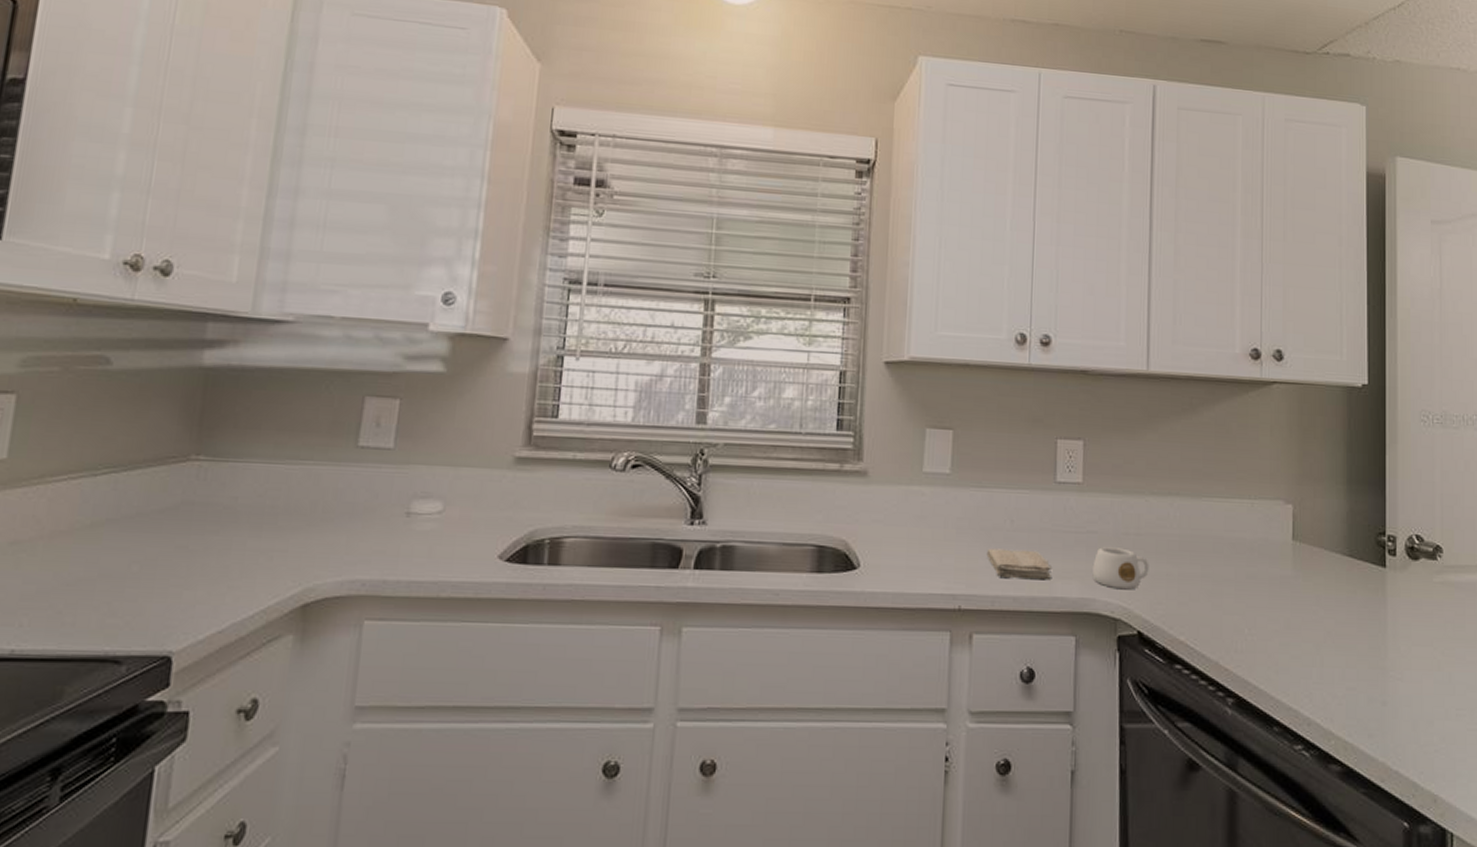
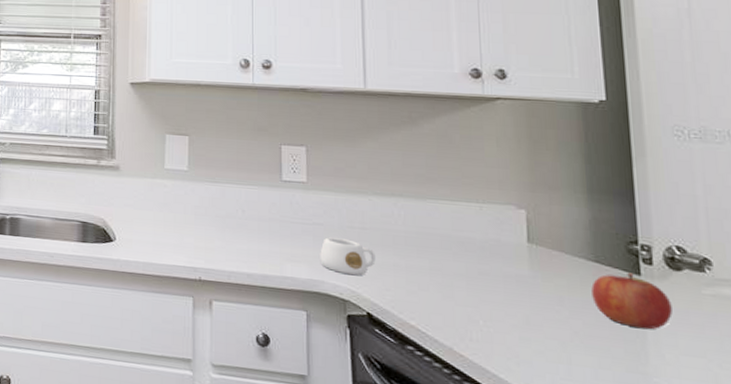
washcloth: present [986,548,1051,580] -> none [222,232,281,262]
fruit: none [1345,565,1409,623] -> present [591,273,673,330]

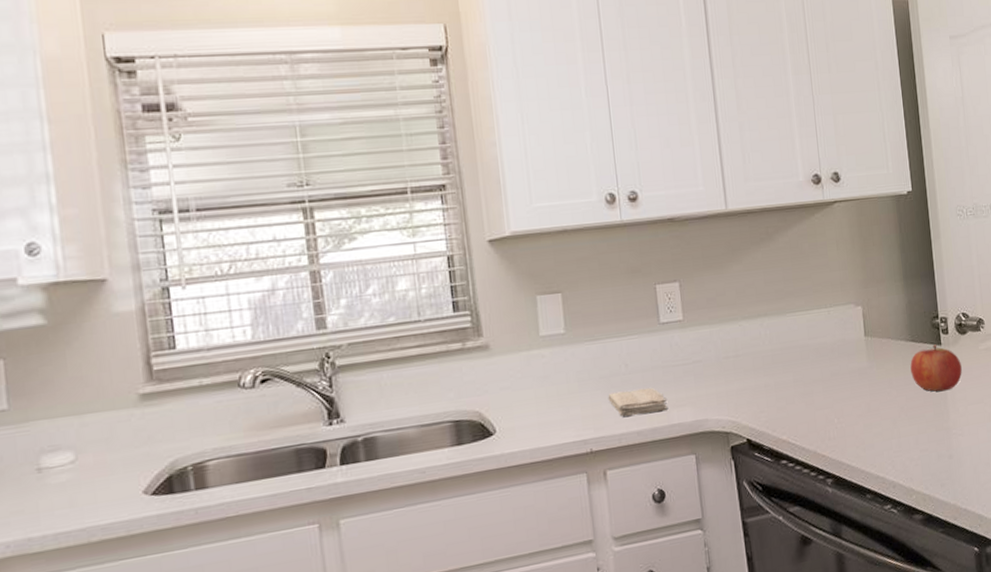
washcloth: none [222,232,281,262] -> present [608,387,667,417]
mug: present [320,237,376,276] -> none [701,370,750,407]

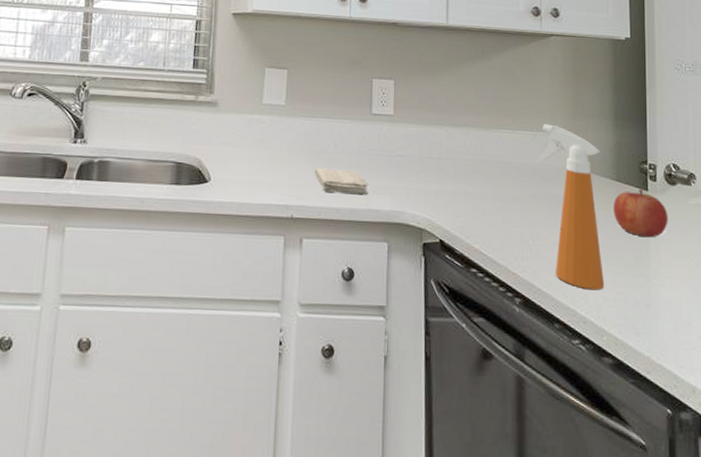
spray bottle: none [830,296,909,455] -> present [534,124,605,291]

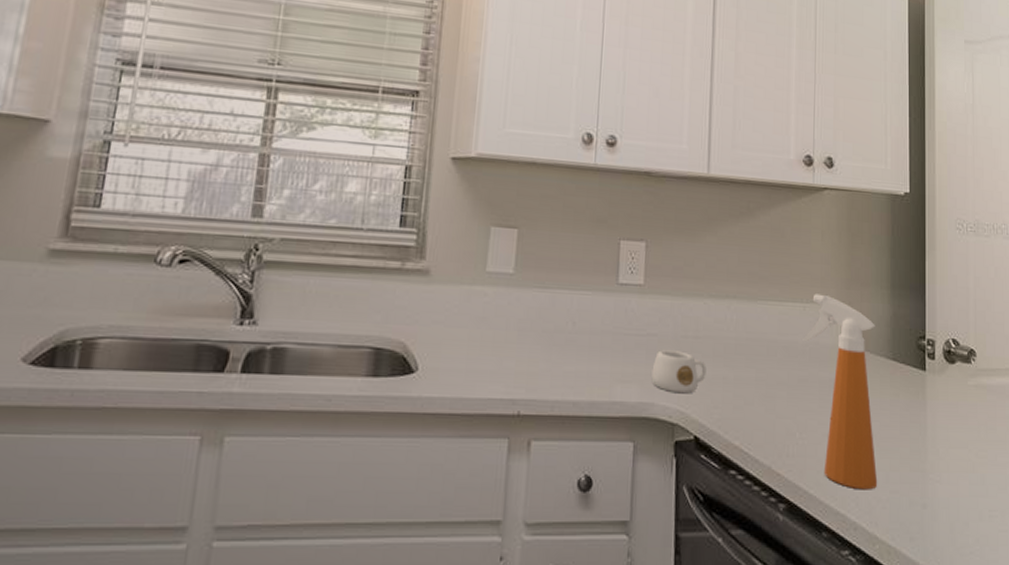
washcloth: present [314,167,368,195] -> none [547,351,612,384]
mug: none [402,168,449,205] -> present [651,350,707,394]
fruit: present [613,189,668,238] -> none [888,369,946,426]

